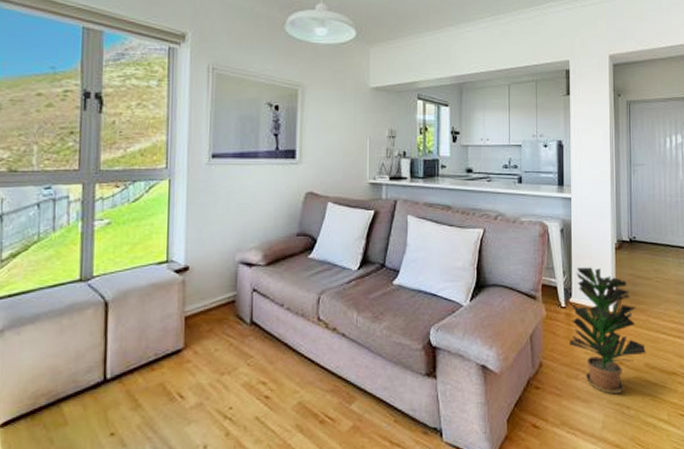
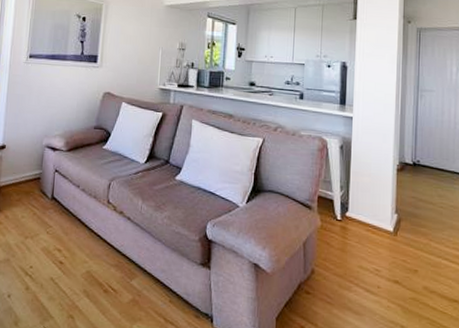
potted plant: present [569,267,646,395] -> none [343,184,425,312]

